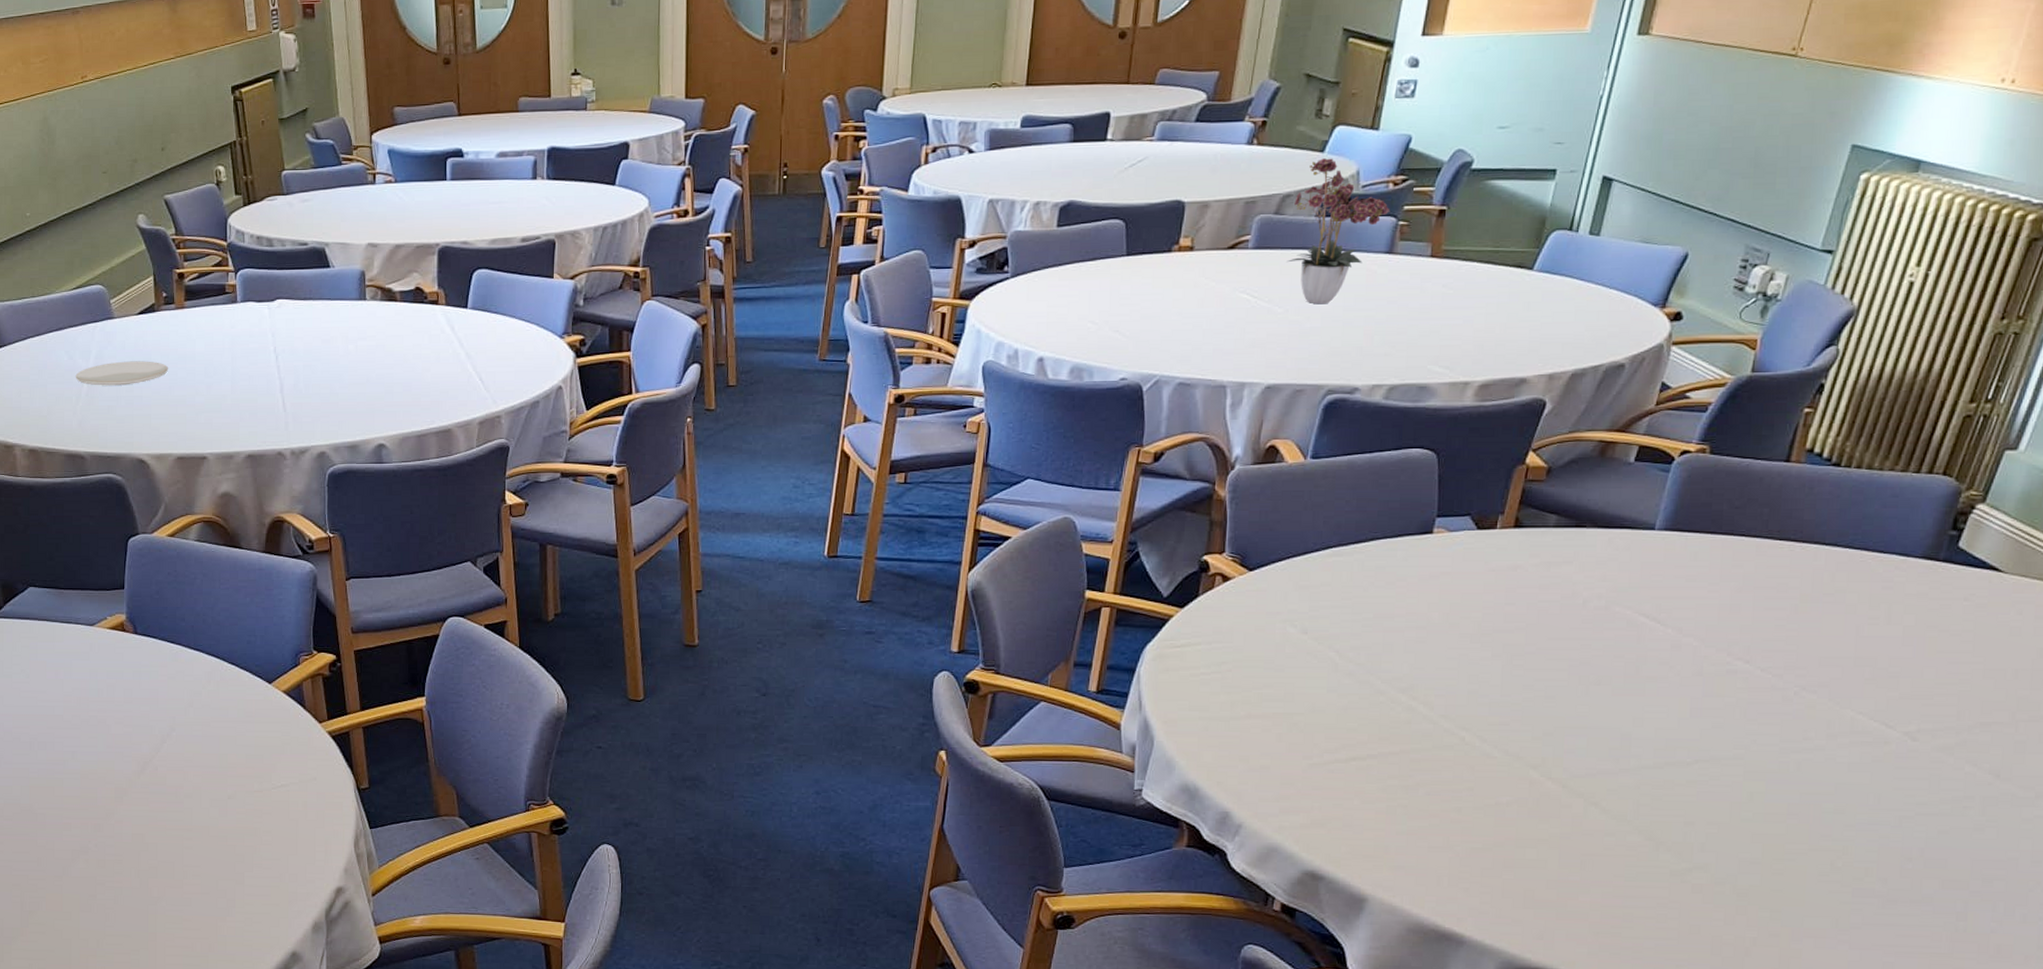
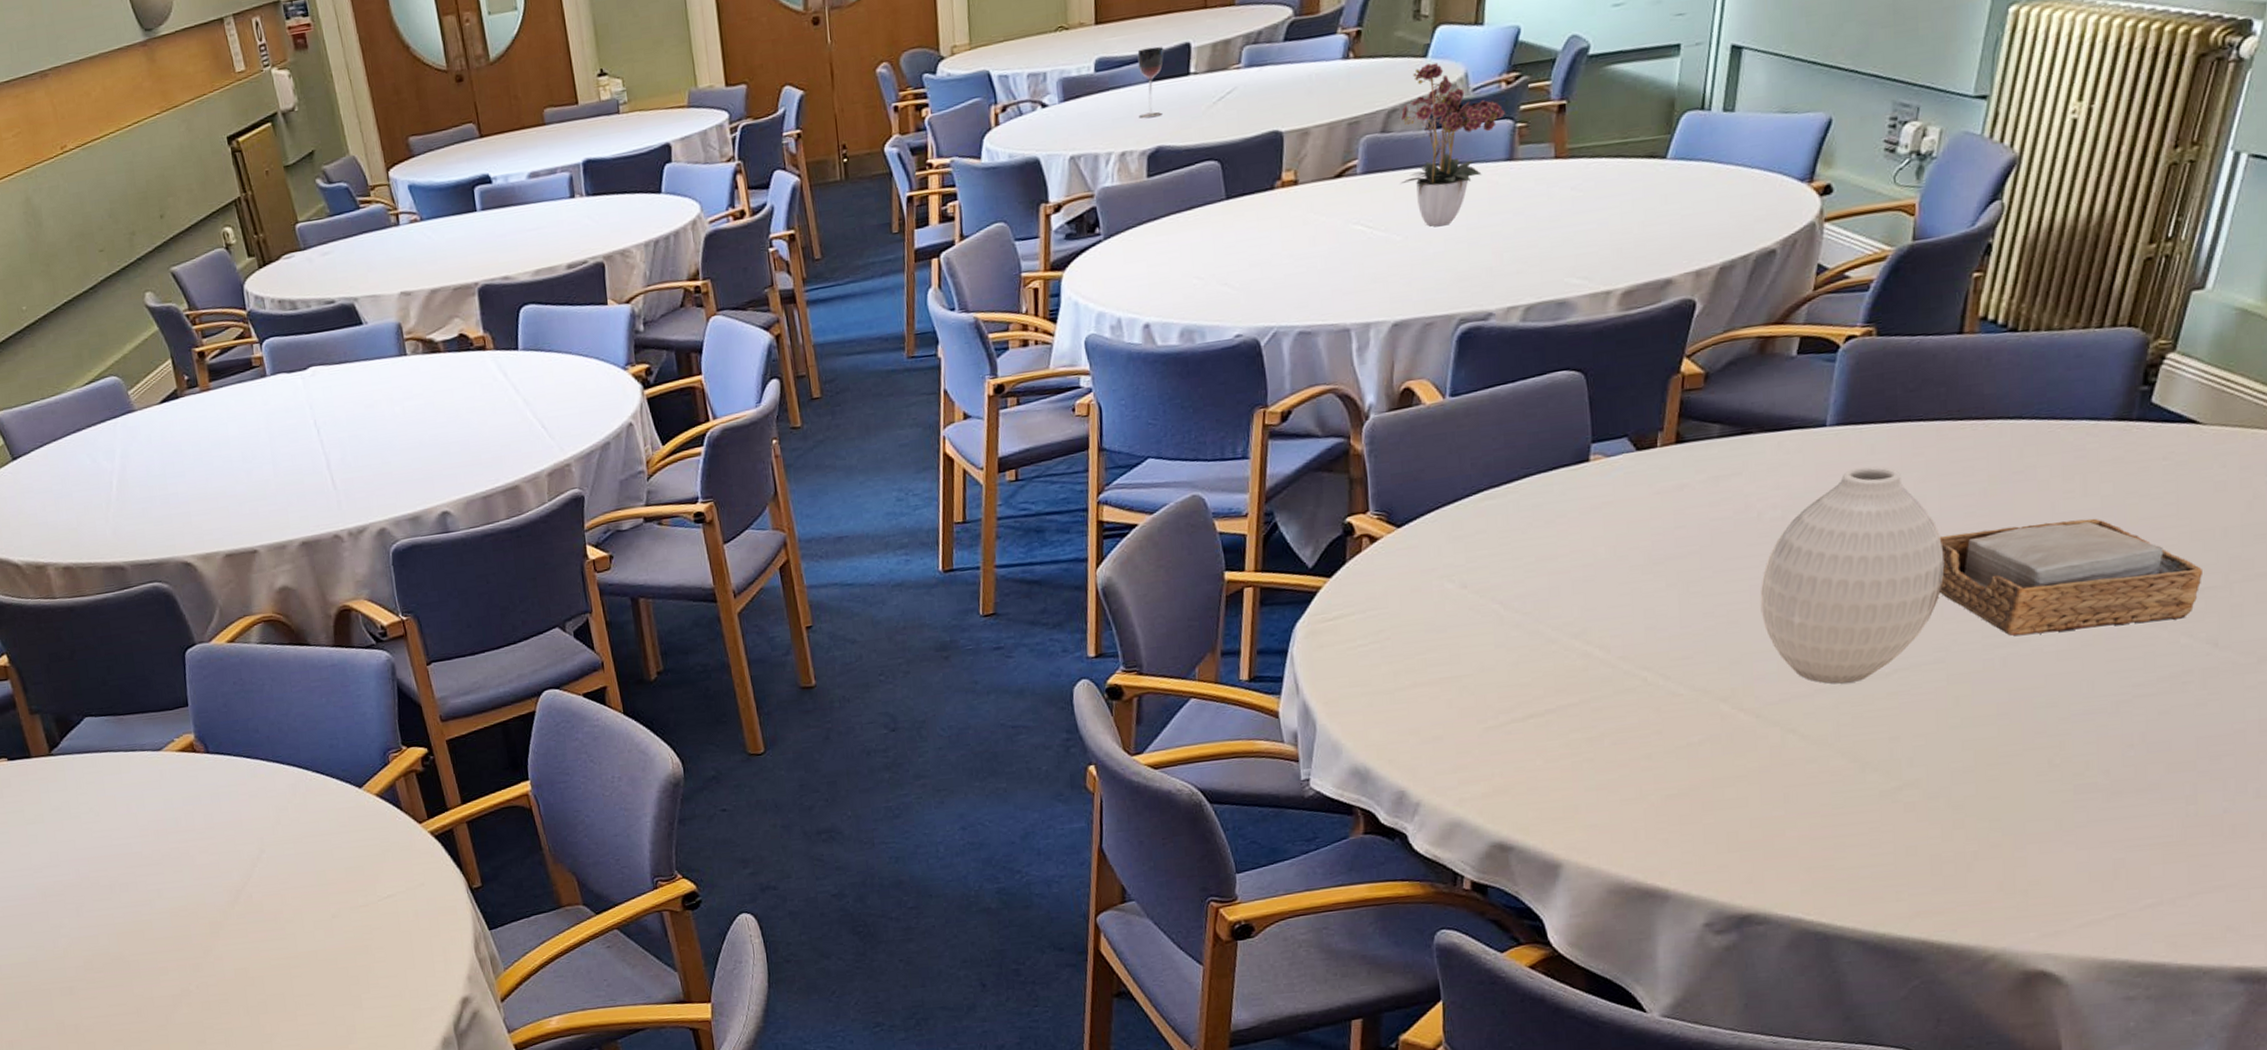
plate: present [75,361,169,386] -> none [101,453,203,488]
wineglass: none [1055,112,1086,175] -> present [1137,46,1164,119]
vase: none [1577,571,1753,767] -> present [1760,466,1945,684]
napkin holder: none [1745,643,1991,748] -> present [1939,518,2202,636]

